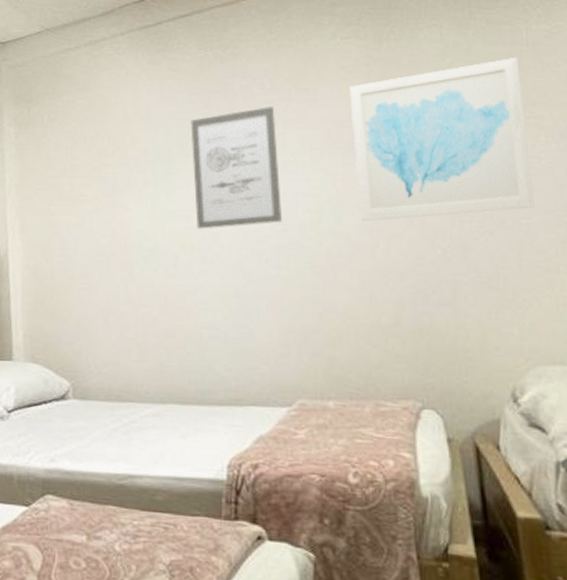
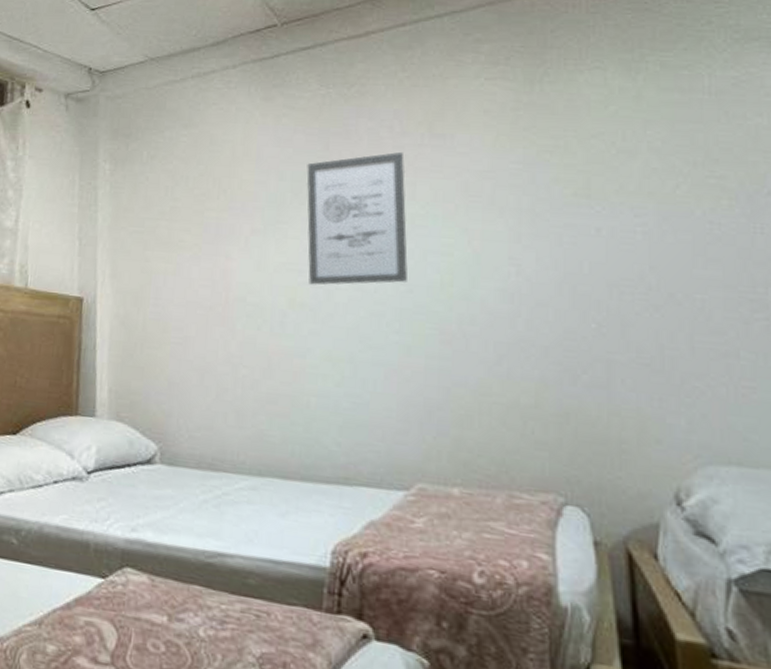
wall art: present [349,57,534,221] -> none [493,106,711,287]

